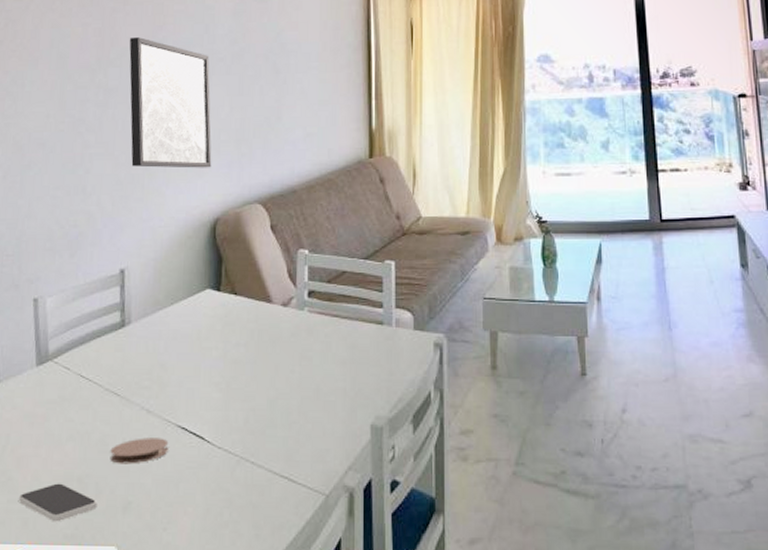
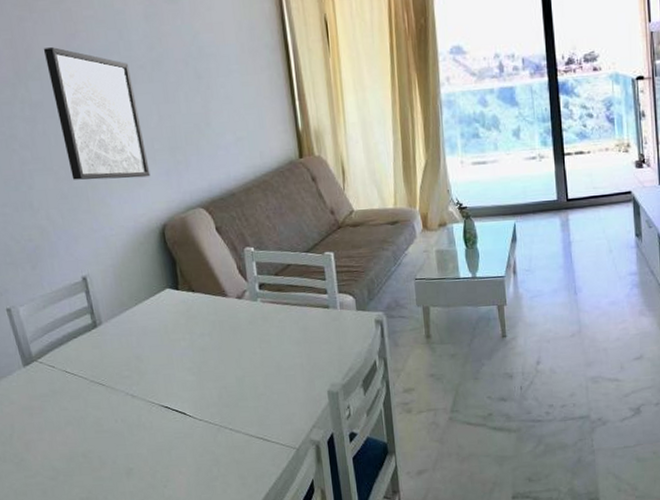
smartphone: present [19,483,98,522] -> none [34,459,104,490]
coaster: present [110,438,169,464] -> none [105,416,157,440]

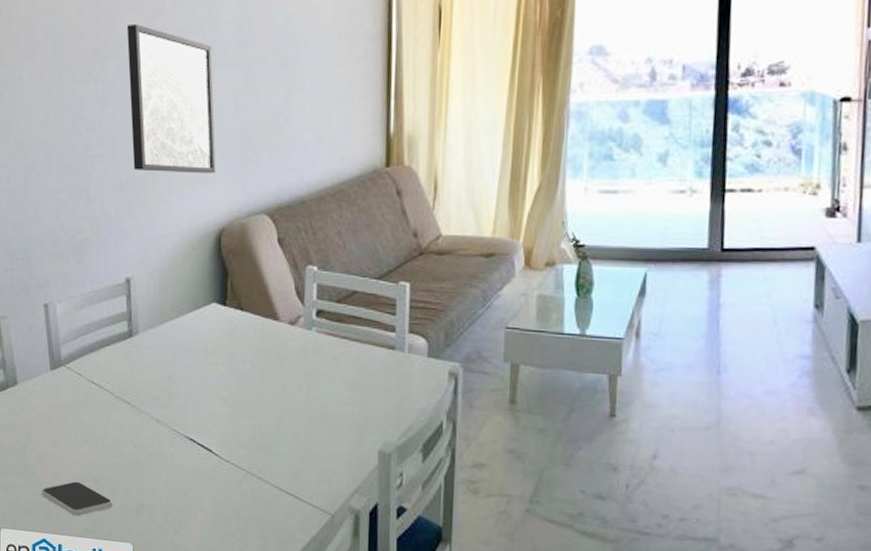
smartphone: none [34,459,104,490] -> present [42,481,113,517]

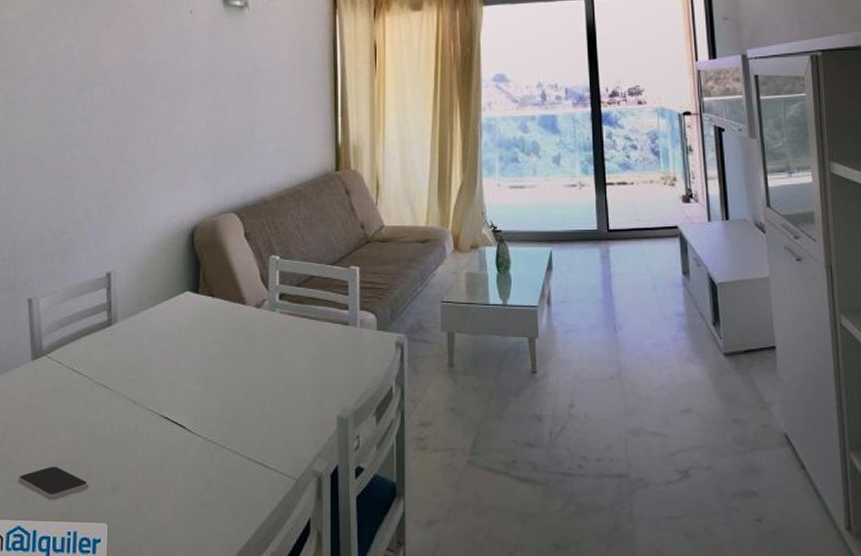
wall art: present [127,24,216,174] -> none [112,58,190,180]

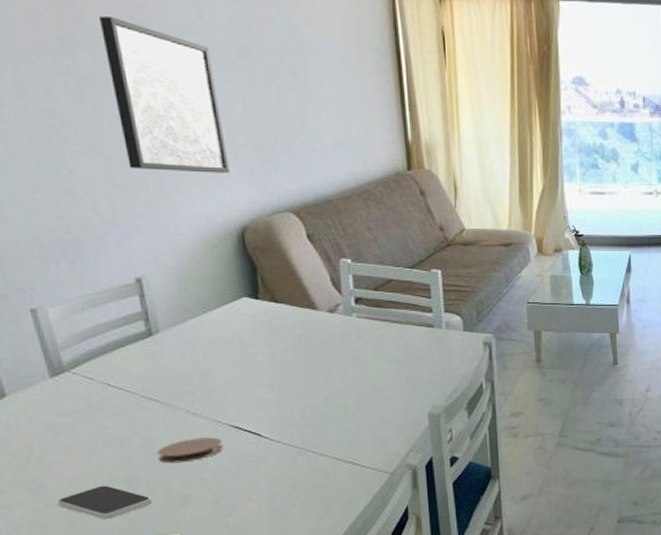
coaster: none [99,426,153,450] -> present [157,437,223,464]
wall art: none [112,58,190,180] -> present [100,16,230,174]

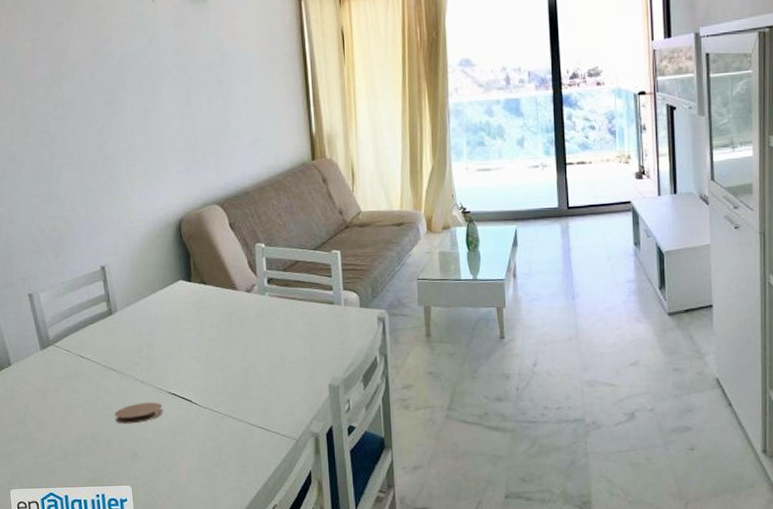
smartphone: present [58,485,152,520] -> none [44,441,110,470]
wall art: present [100,16,230,174] -> none [79,51,171,175]

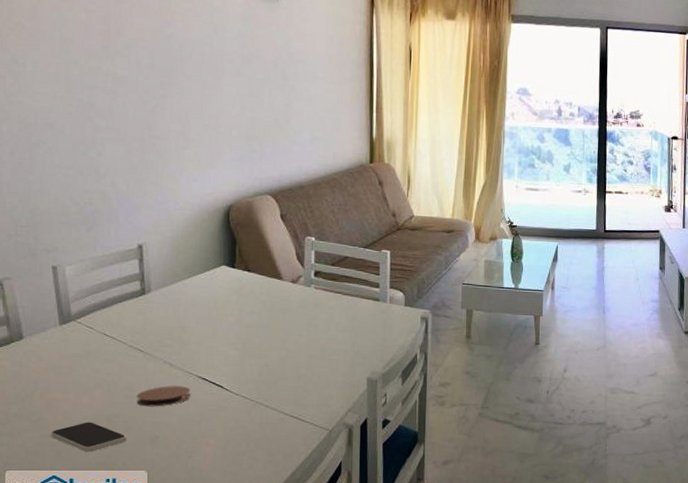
smartphone: none [44,441,110,470] -> present [51,422,127,453]

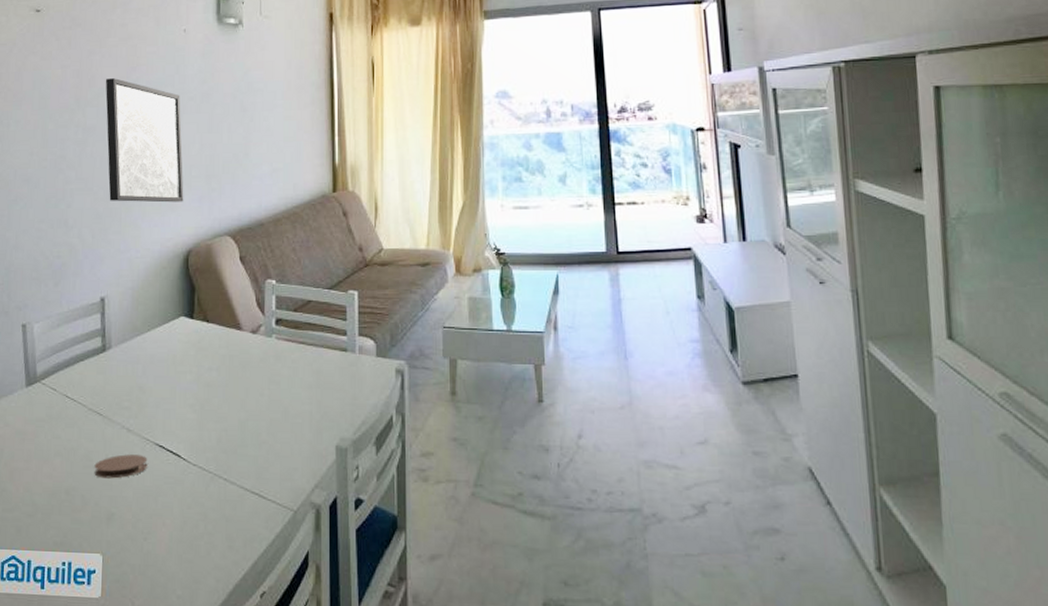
smartphone: present [51,422,127,453] -> none [13,494,84,531]
wall art: none [137,30,224,160] -> present [105,78,184,203]

